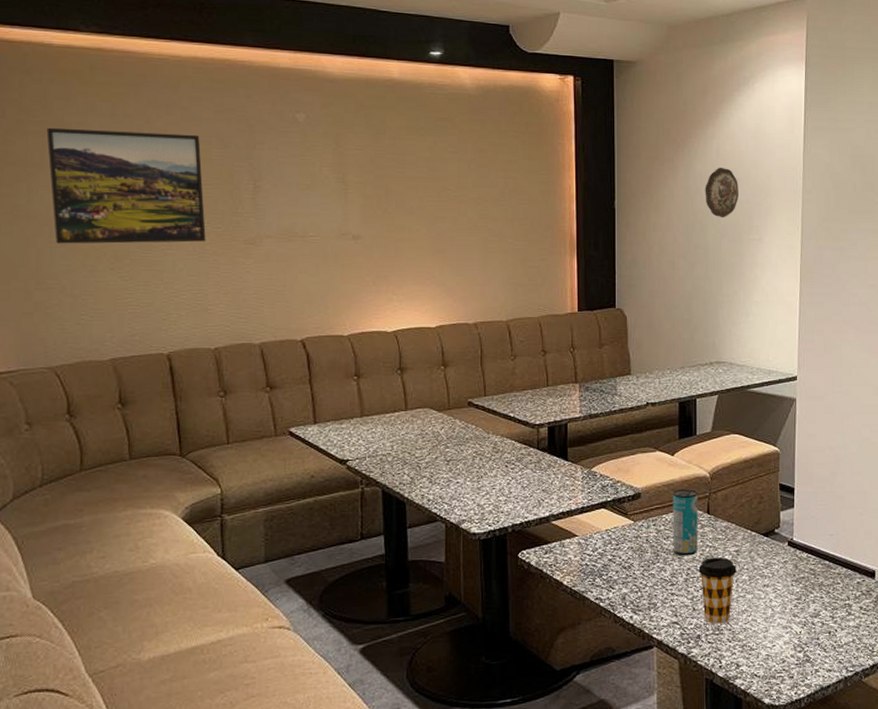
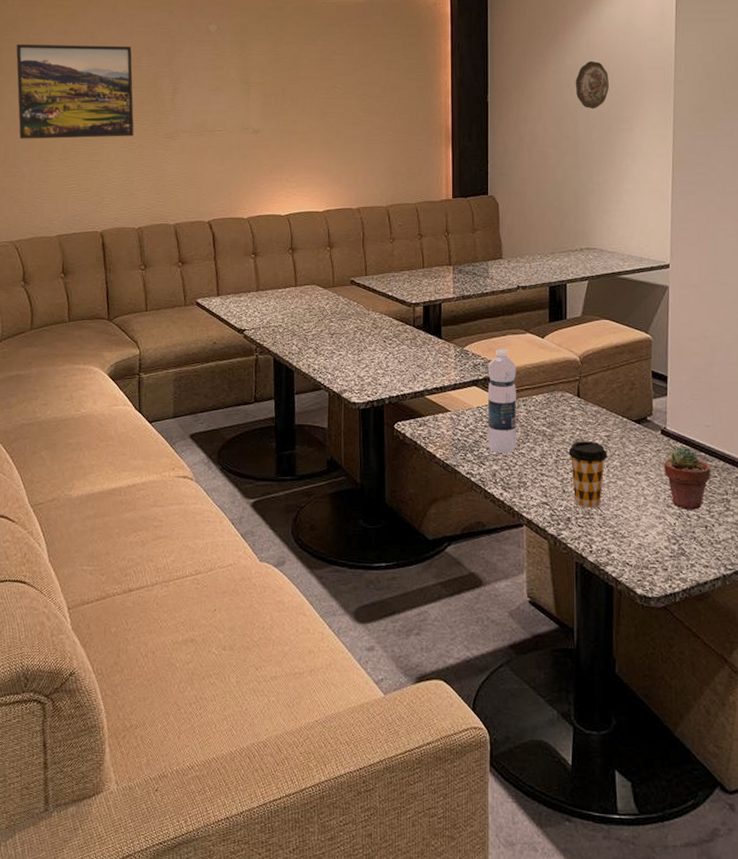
water bottle: none [616,468,647,576] -> present [487,348,517,454]
beverage can: present [672,489,698,556] -> none [542,371,568,438]
potted succulent: none [791,556,835,619] -> present [664,447,711,511]

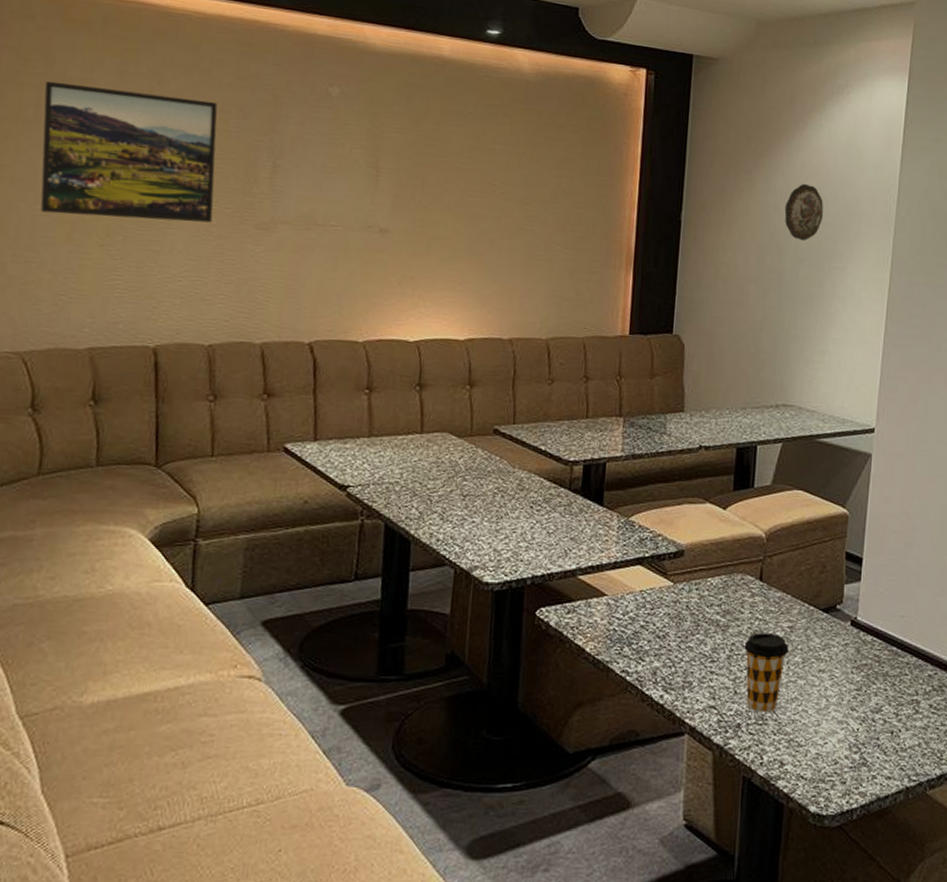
water bottle: present [487,348,517,454] -> none [649,520,691,648]
potted succulent: present [664,447,711,511] -> none [851,640,902,714]

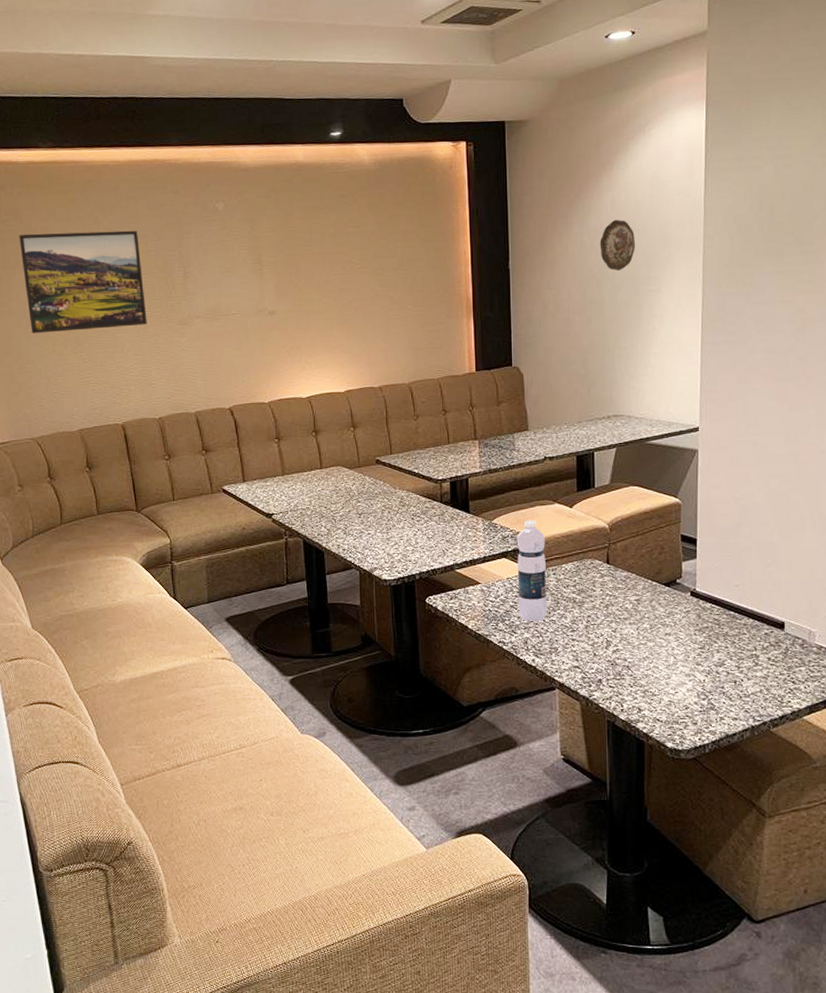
water bottle: none [649,520,691,648] -> present [516,520,548,622]
coffee cup: present [744,632,789,713] -> none [598,606,637,670]

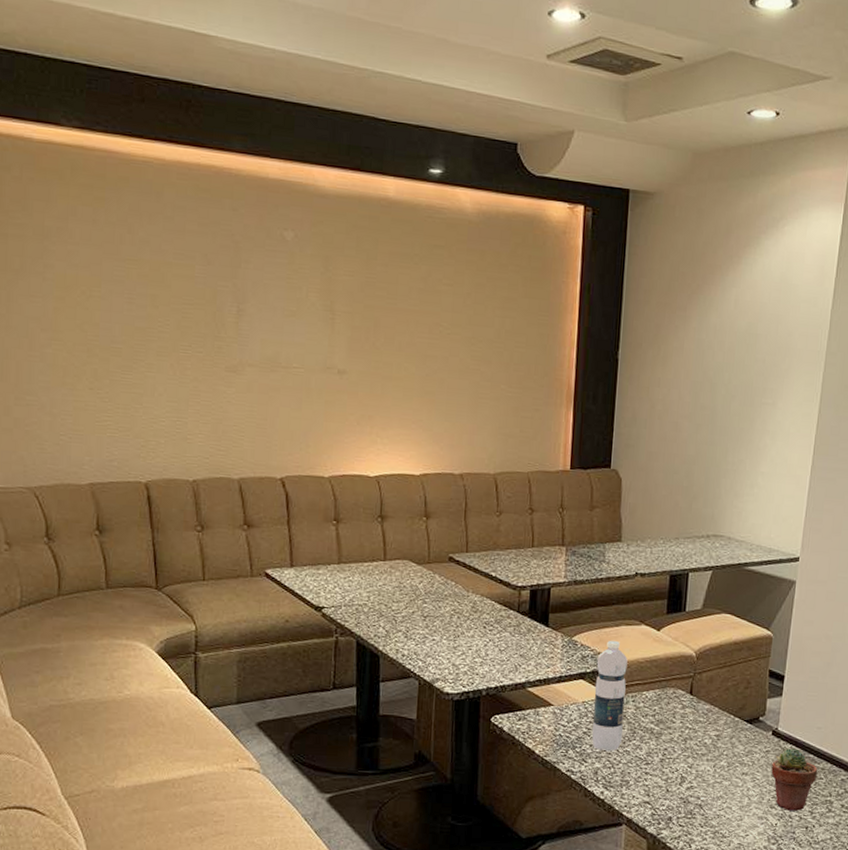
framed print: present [19,230,147,334] -> none [26,231,187,366]
decorative plate: present [600,220,635,271] -> none [717,320,756,378]
potted succulent: none [693,607,740,668] -> present [771,748,818,812]

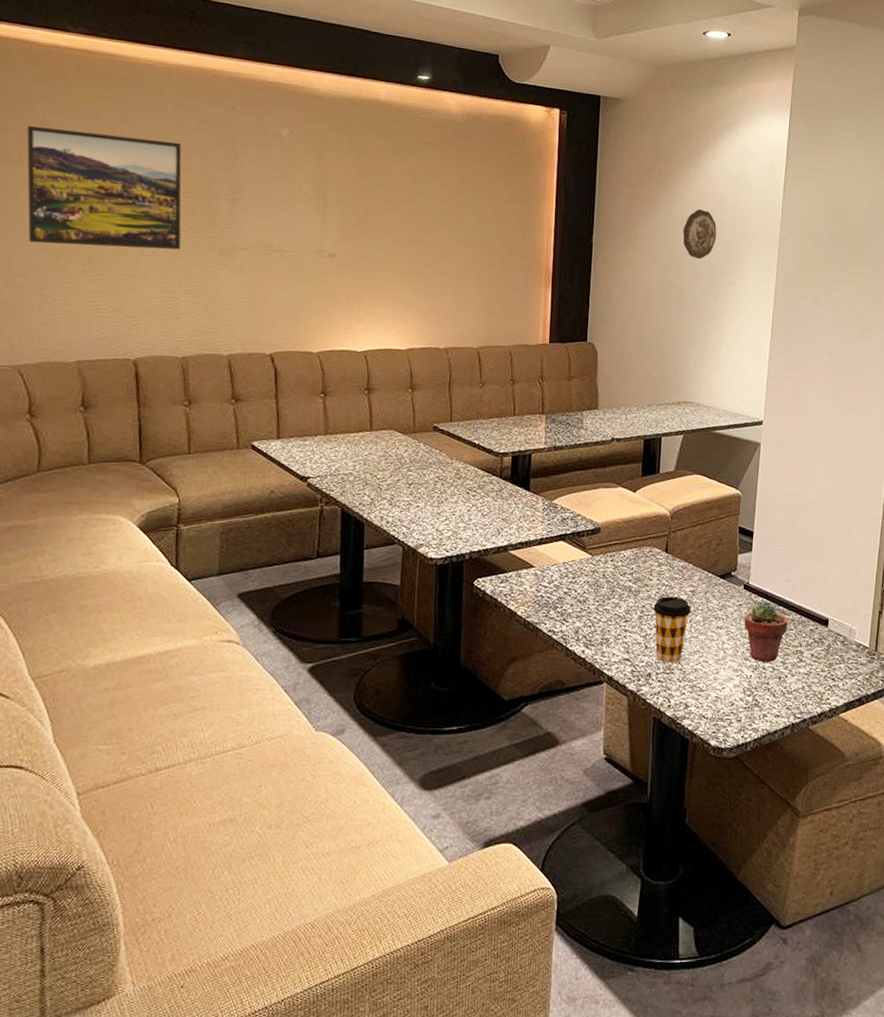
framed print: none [26,231,187,366] -> present [26,125,182,250]
water bottle: present [591,640,628,752] -> none [572,502,606,611]
coffee cup: none [675,740,716,808] -> present [653,596,691,664]
decorative plate: none [717,320,756,378] -> present [683,209,717,260]

